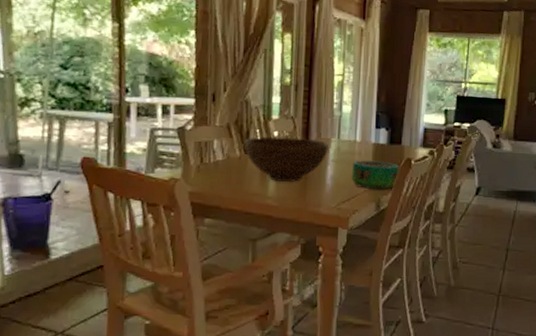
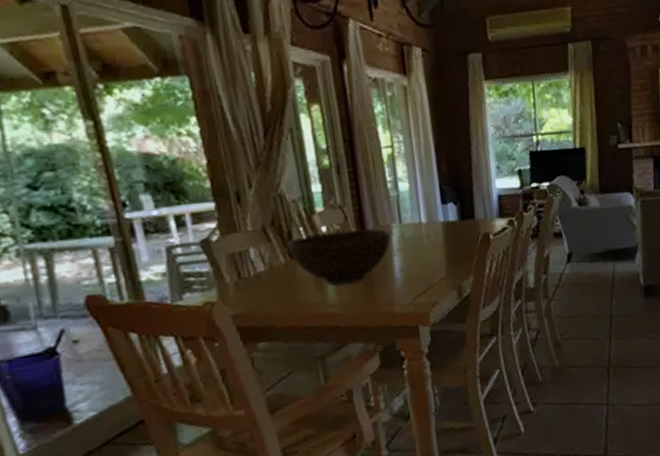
decorative bowl: present [352,160,399,190] -> none [422,241,479,277]

